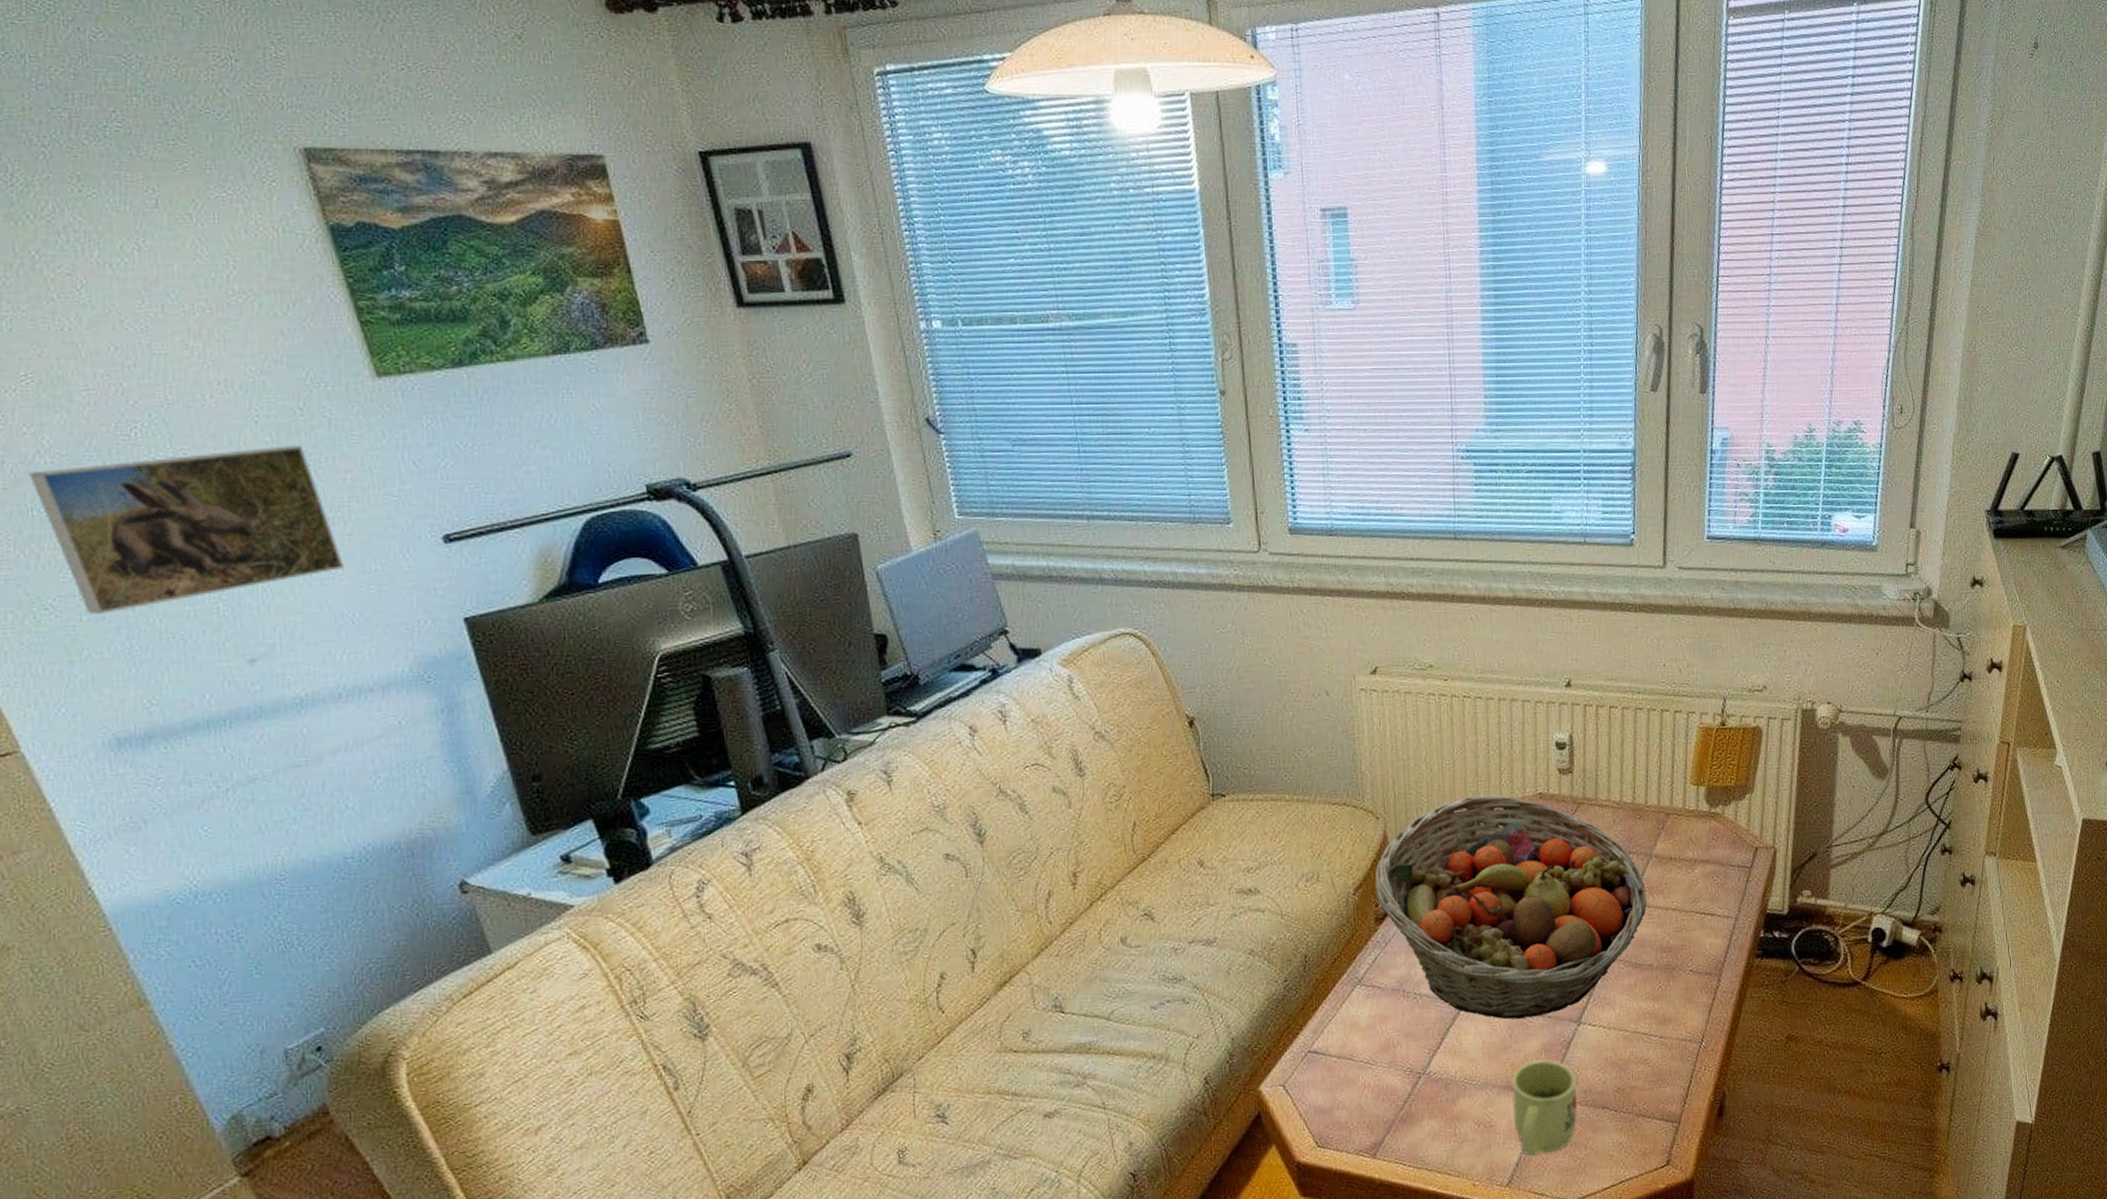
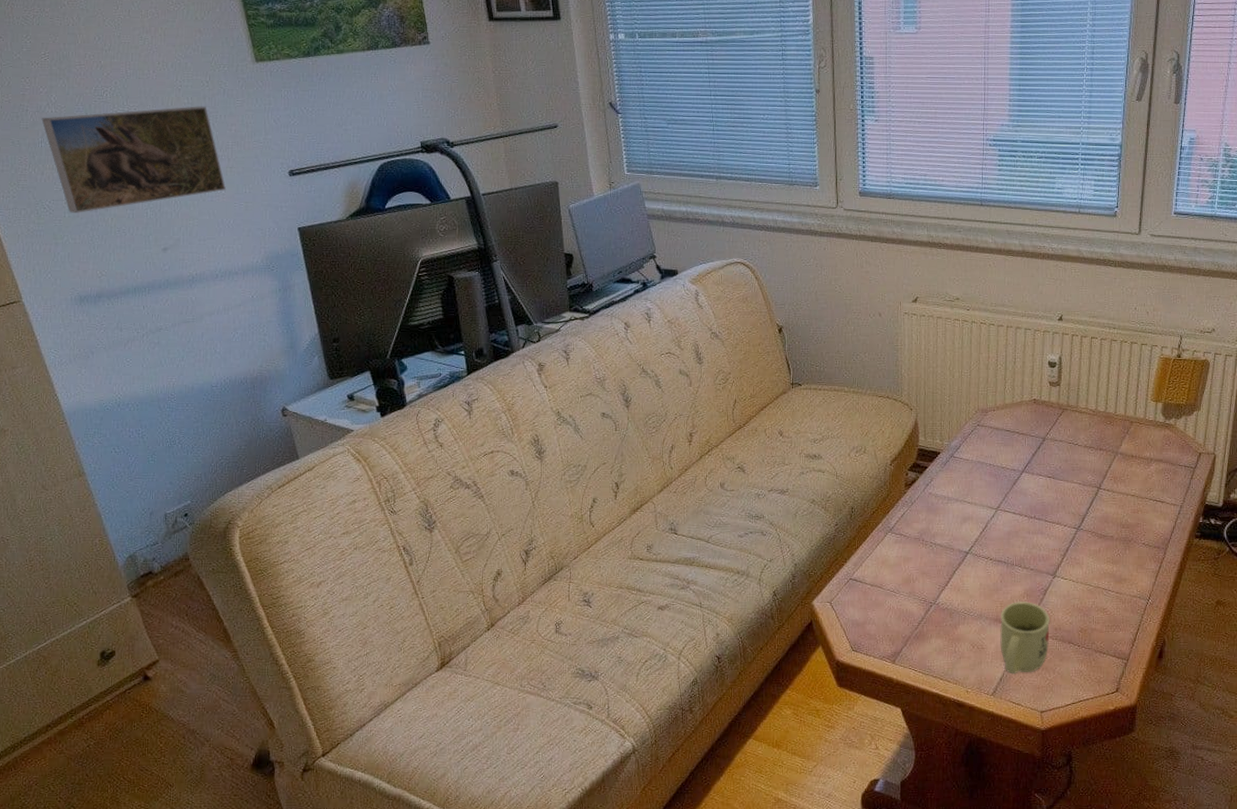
fruit basket: present [1374,795,1647,1020] -> none [906,397,1112,569]

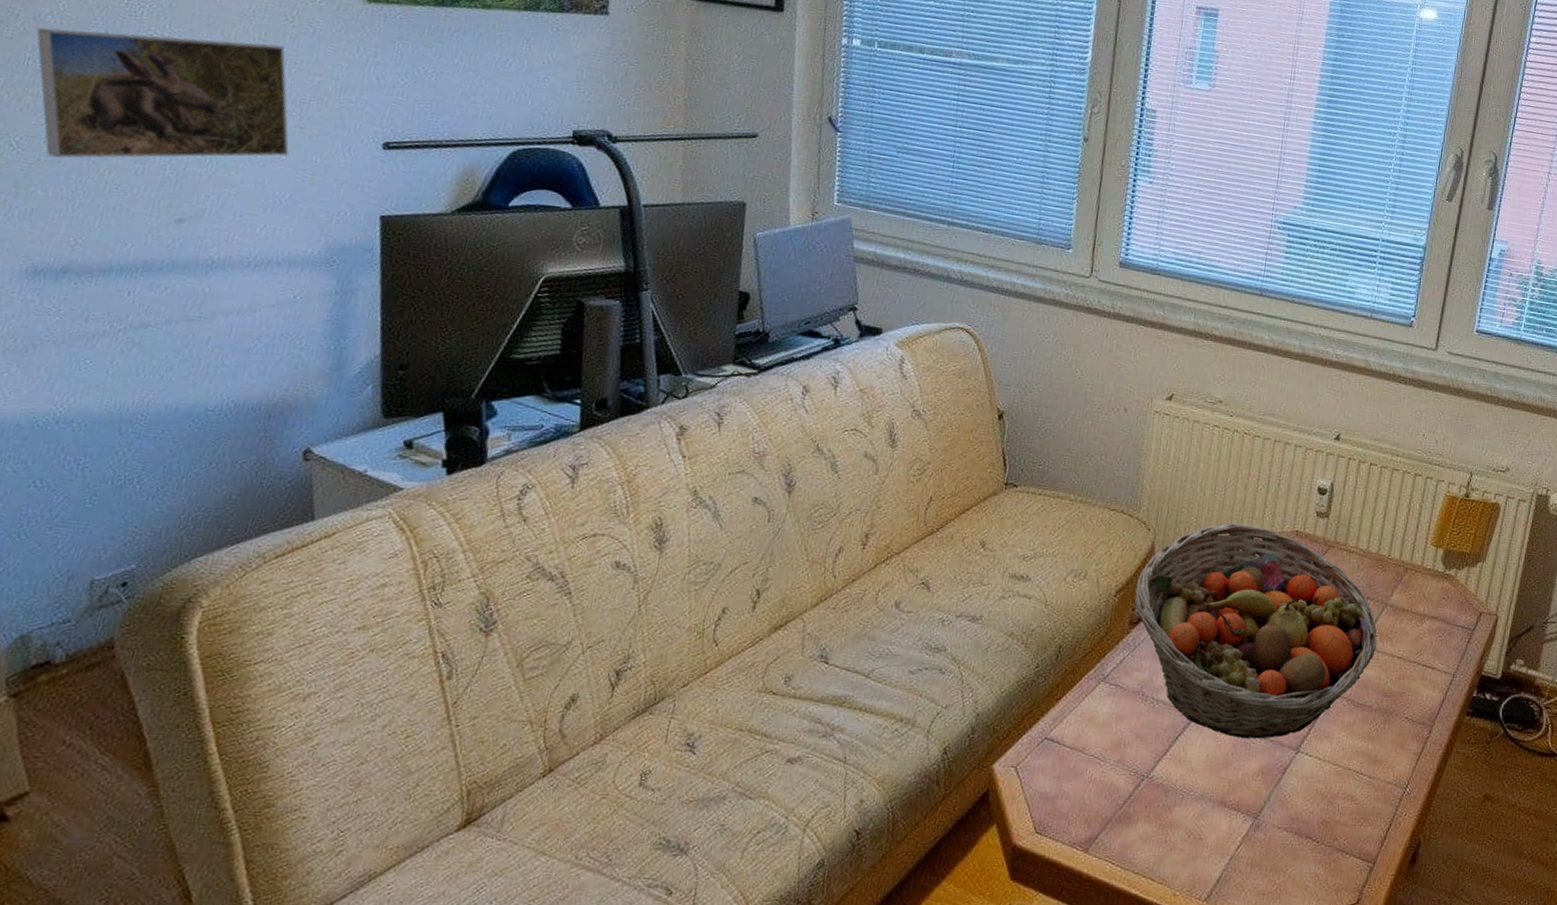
fruit basket: none [906,397,1112,569] -> present [1134,523,1377,739]
mug: present [1000,602,1050,674] -> none [1222,781,1287,875]

